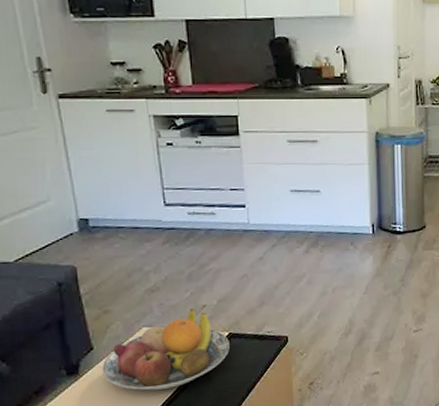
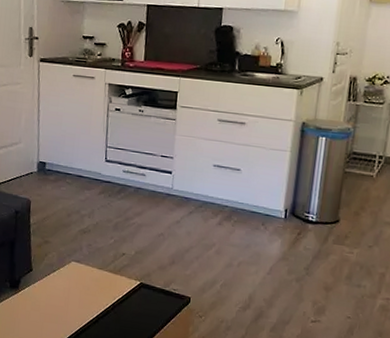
fruit bowl: present [102,307,230,390] -> none [36,253,140,319]

